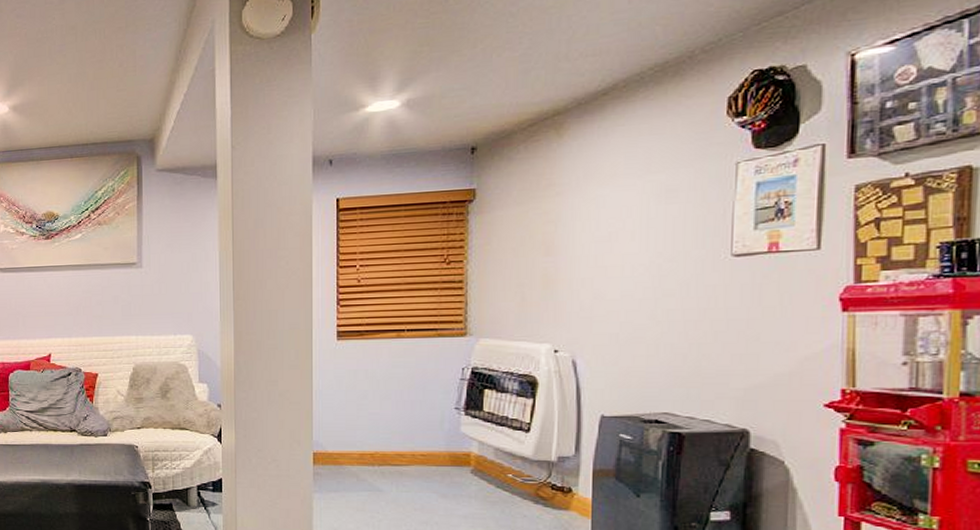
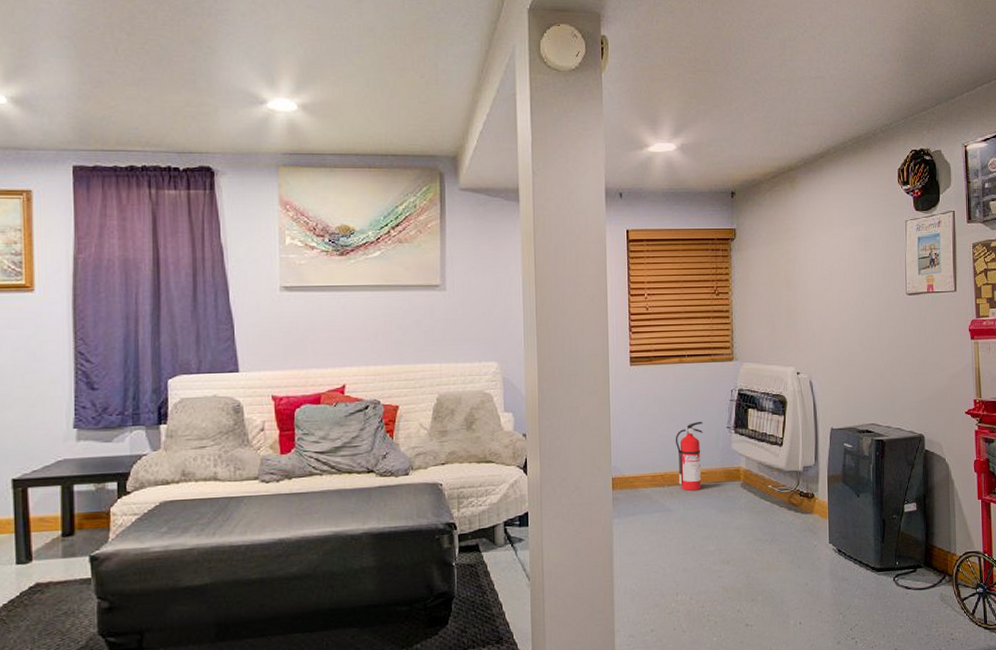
fire extinguisher: none [388,400,424,474] -> present [675,421,703,491]

